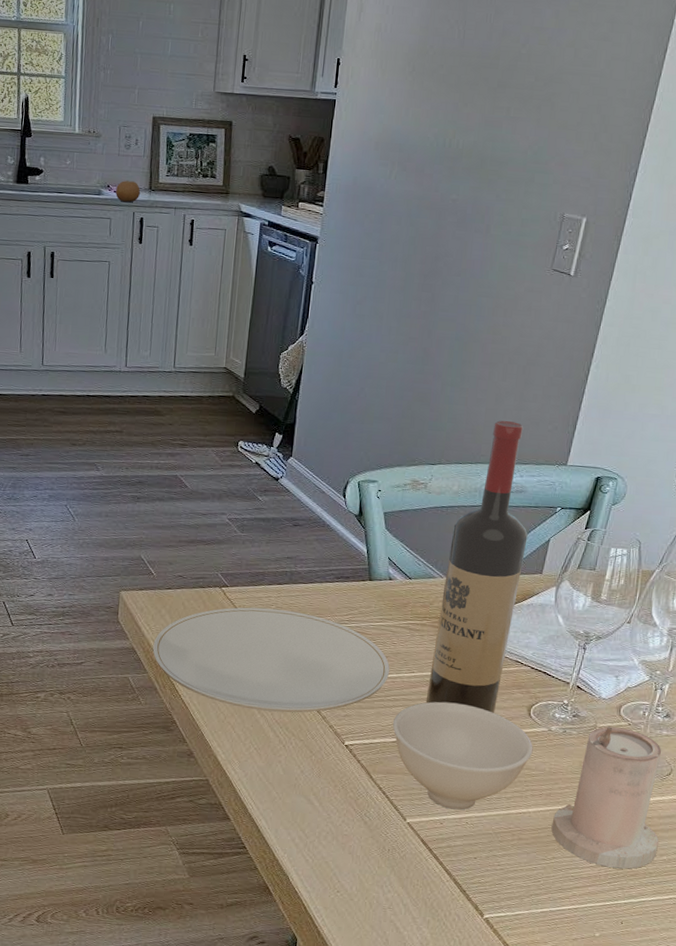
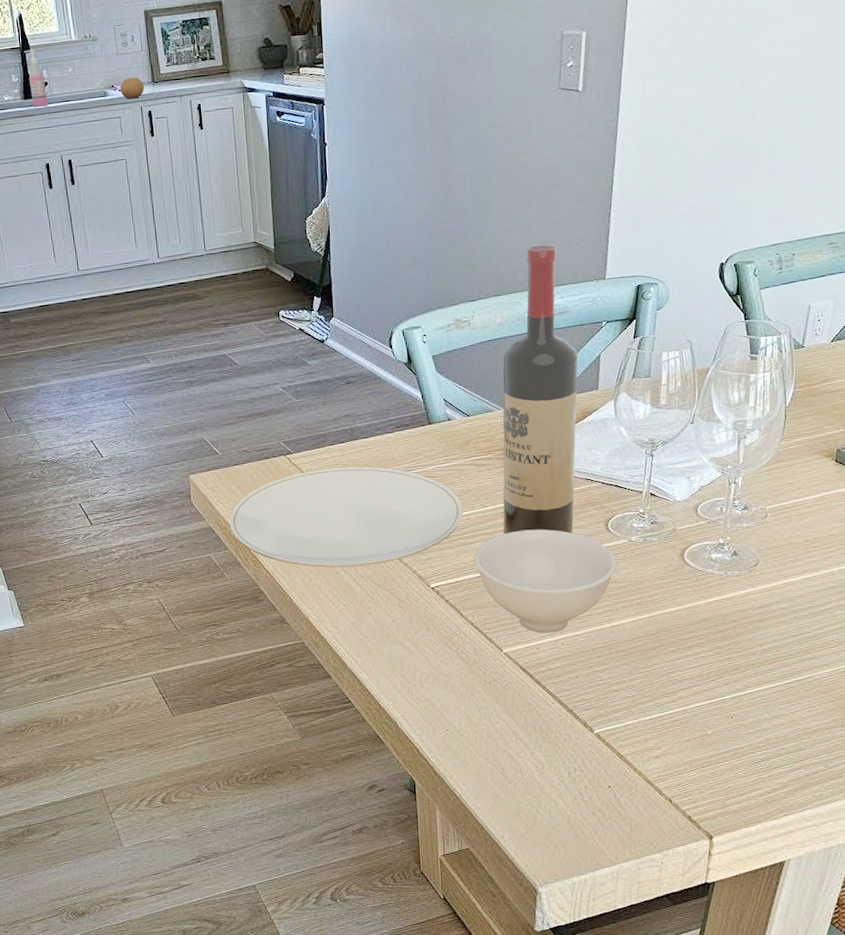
soap dispenser: none [24,134,41,195] -> present [24,49,48,108]
candle: present [551,726,661,869] -> none [647,527,757,666]

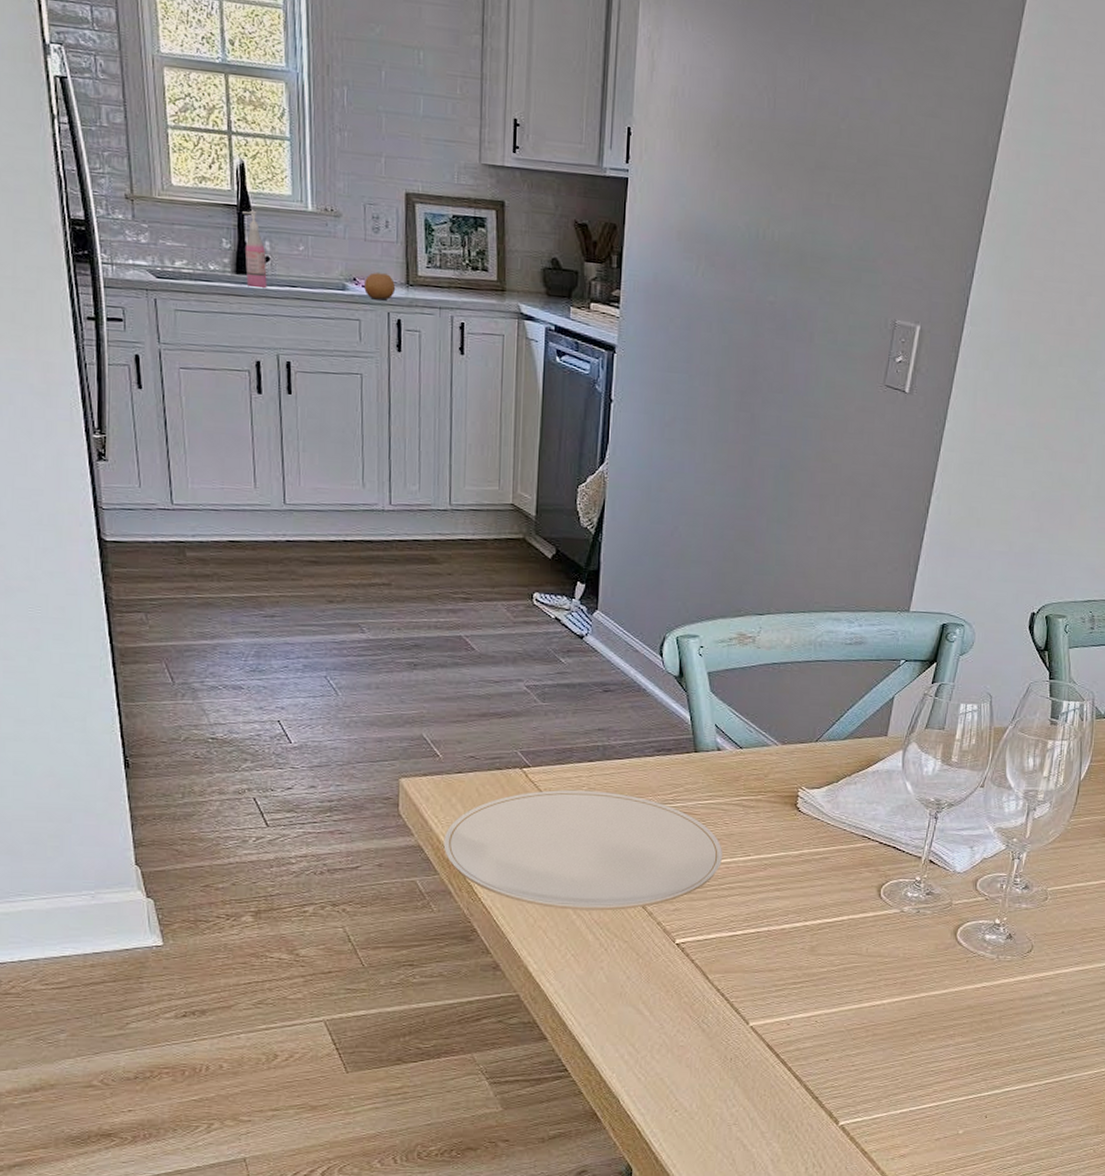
bowl: present [475,529,617,633] -> none [729,887,885,1008]
wine bottle: present [502,245,578,535] -> none [764,562,870,896]

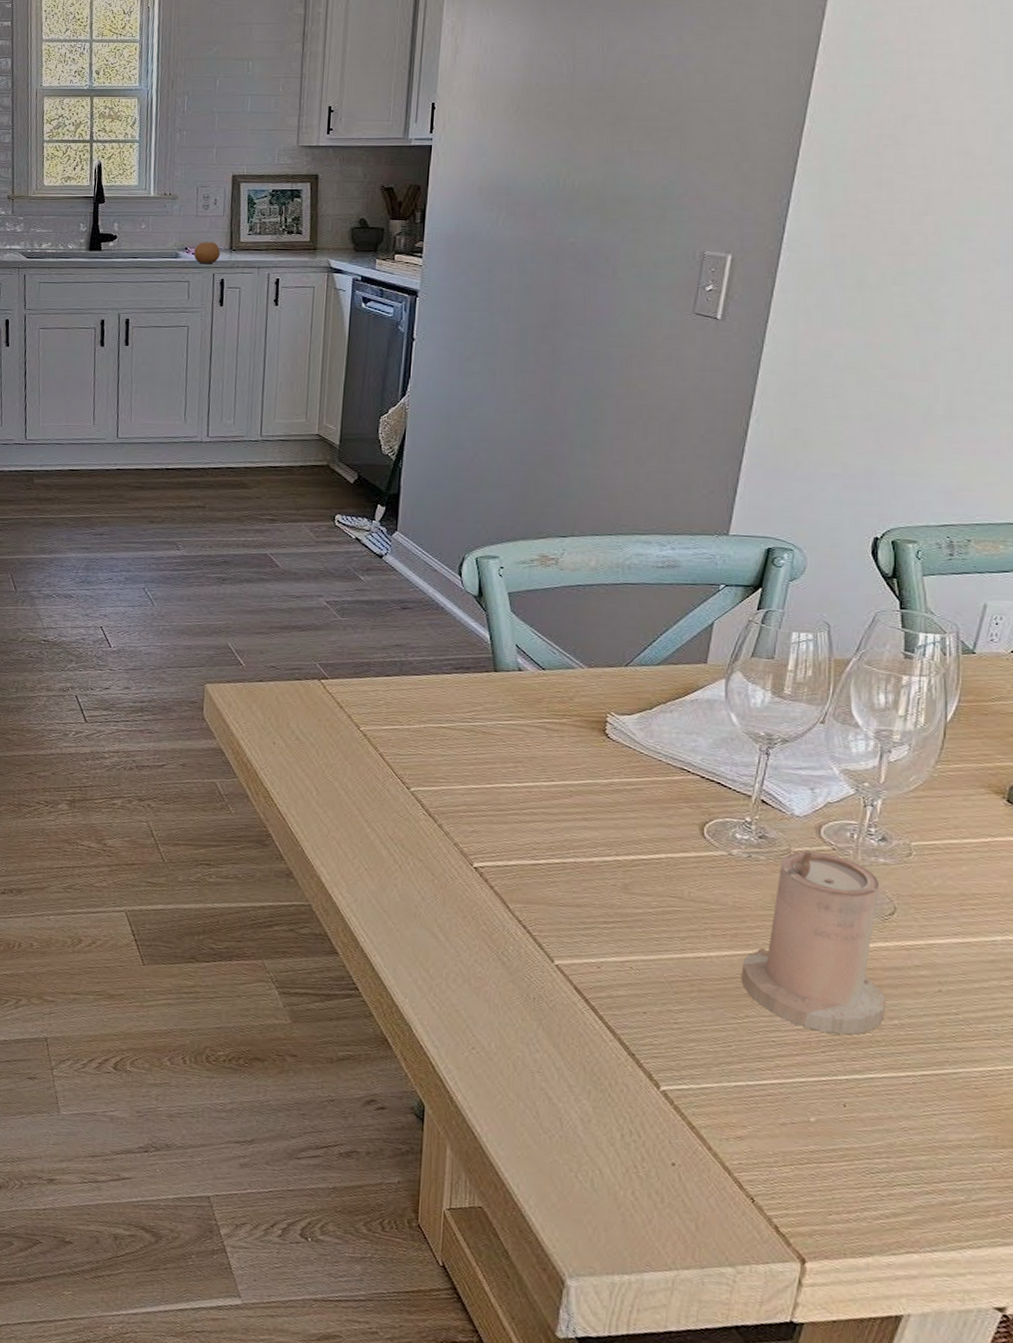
soap dispenser: present [243,211,267,289] -> none [97,200,115,261]
plate: present [443,789,722,911] -> none [243,702,524,828]
candle: none [908,903,1022,1058] -> present [741,851,887,1035]

